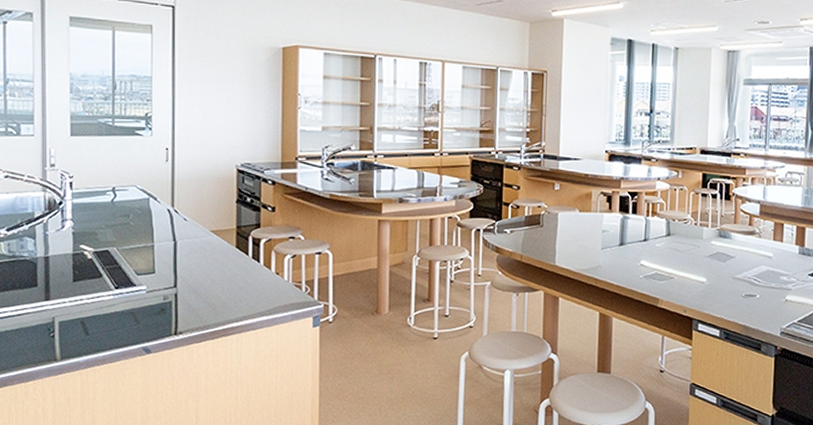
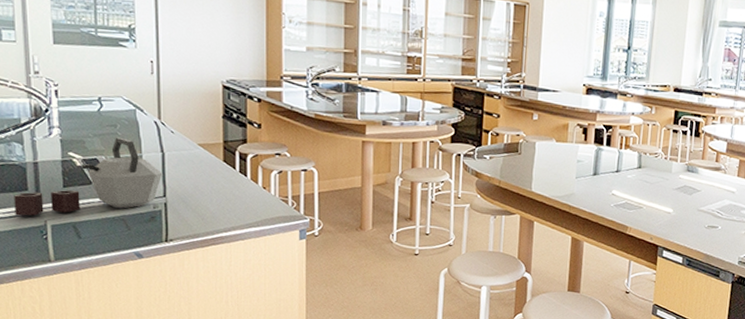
kettle: none [23,227,174,313] -> present [14,137,163,216]

